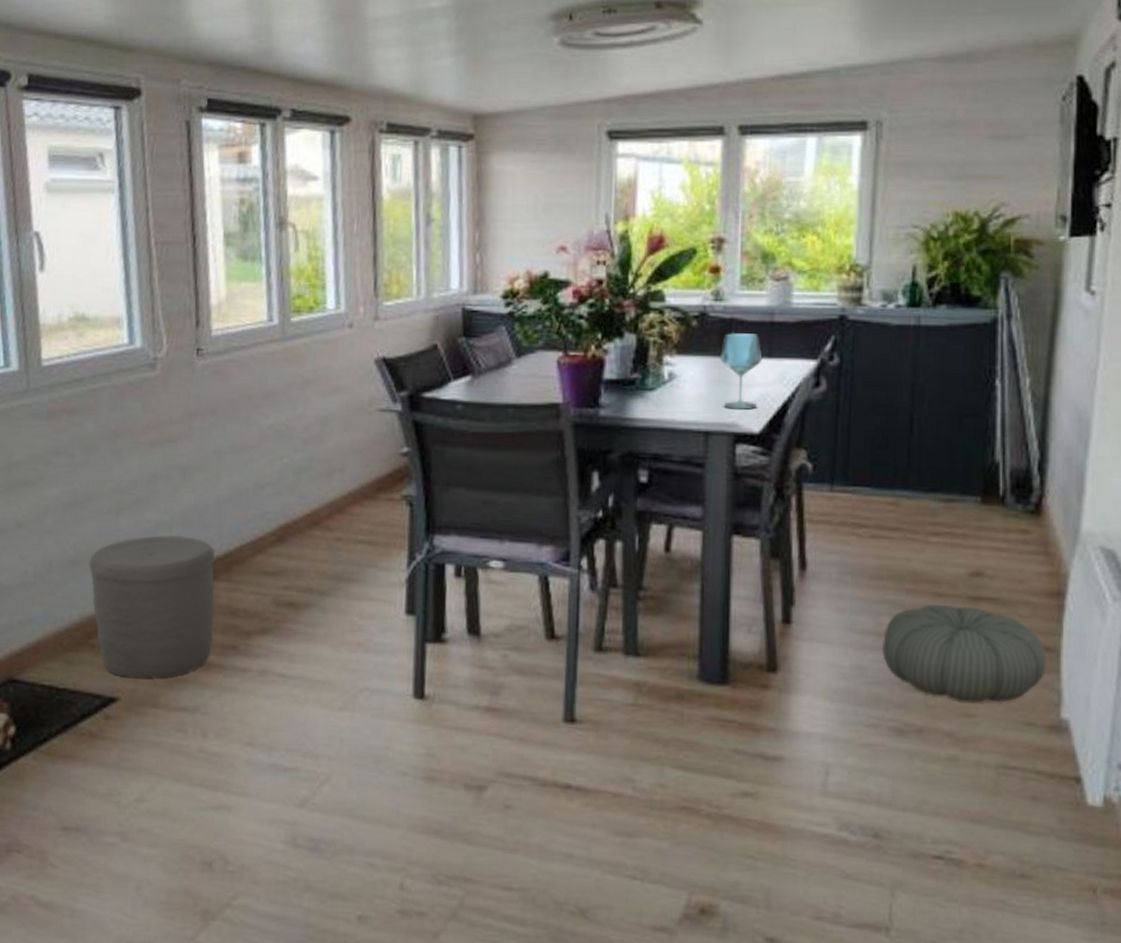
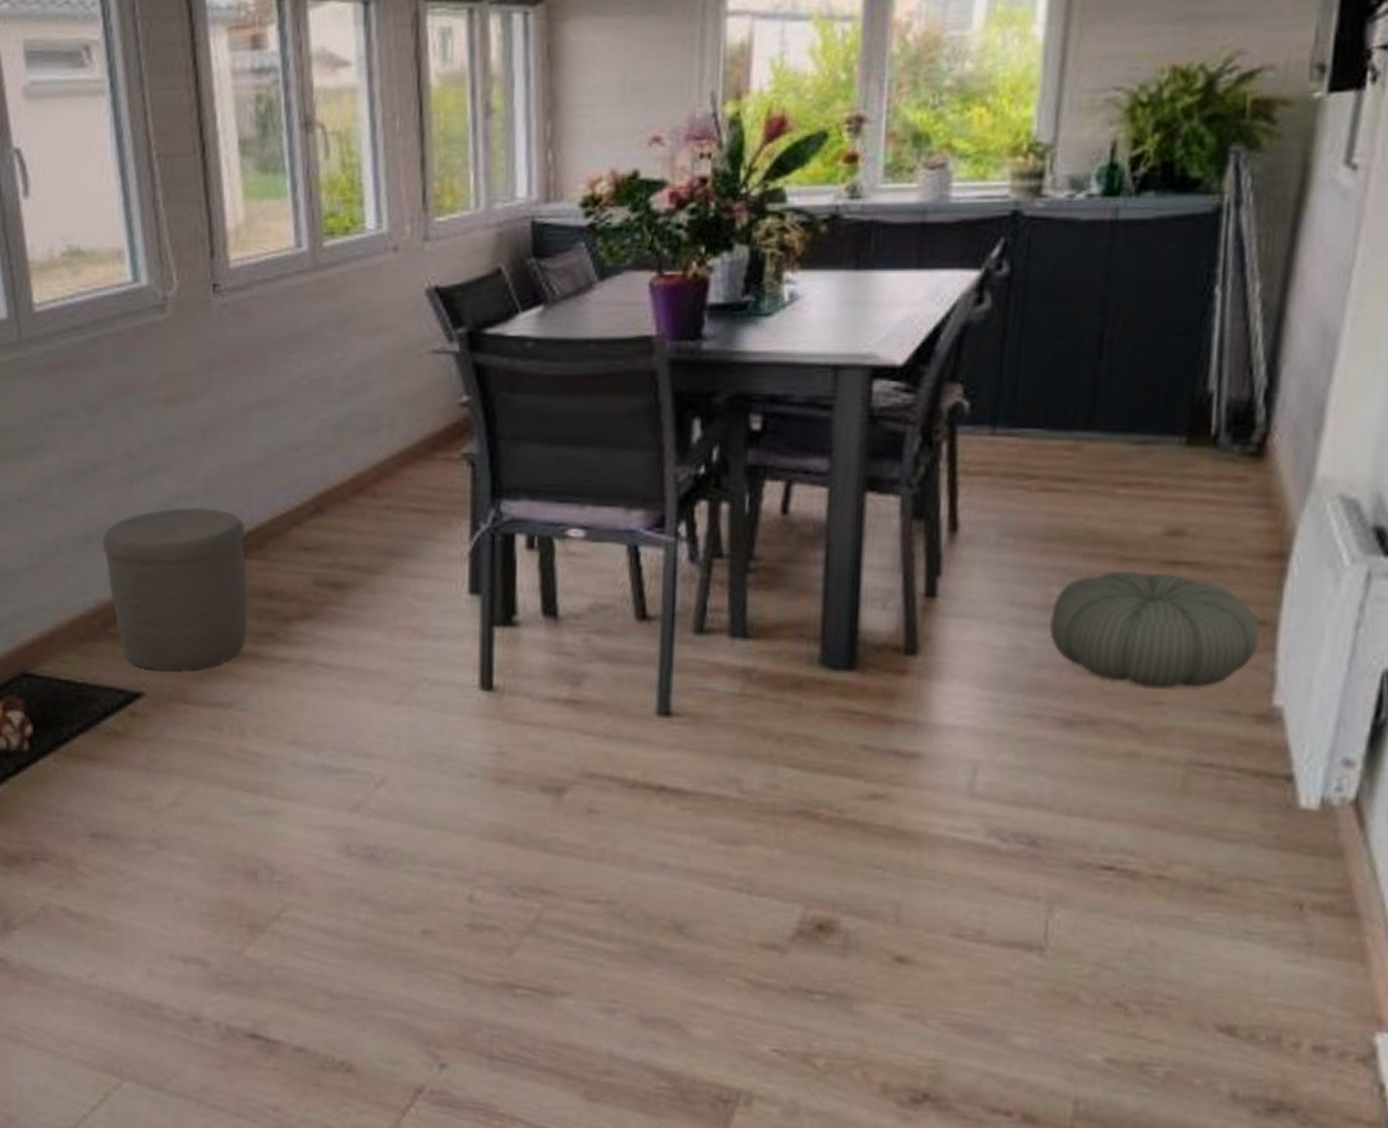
wine glass: present [719,333,763,410] -> none [854,239,910,336]

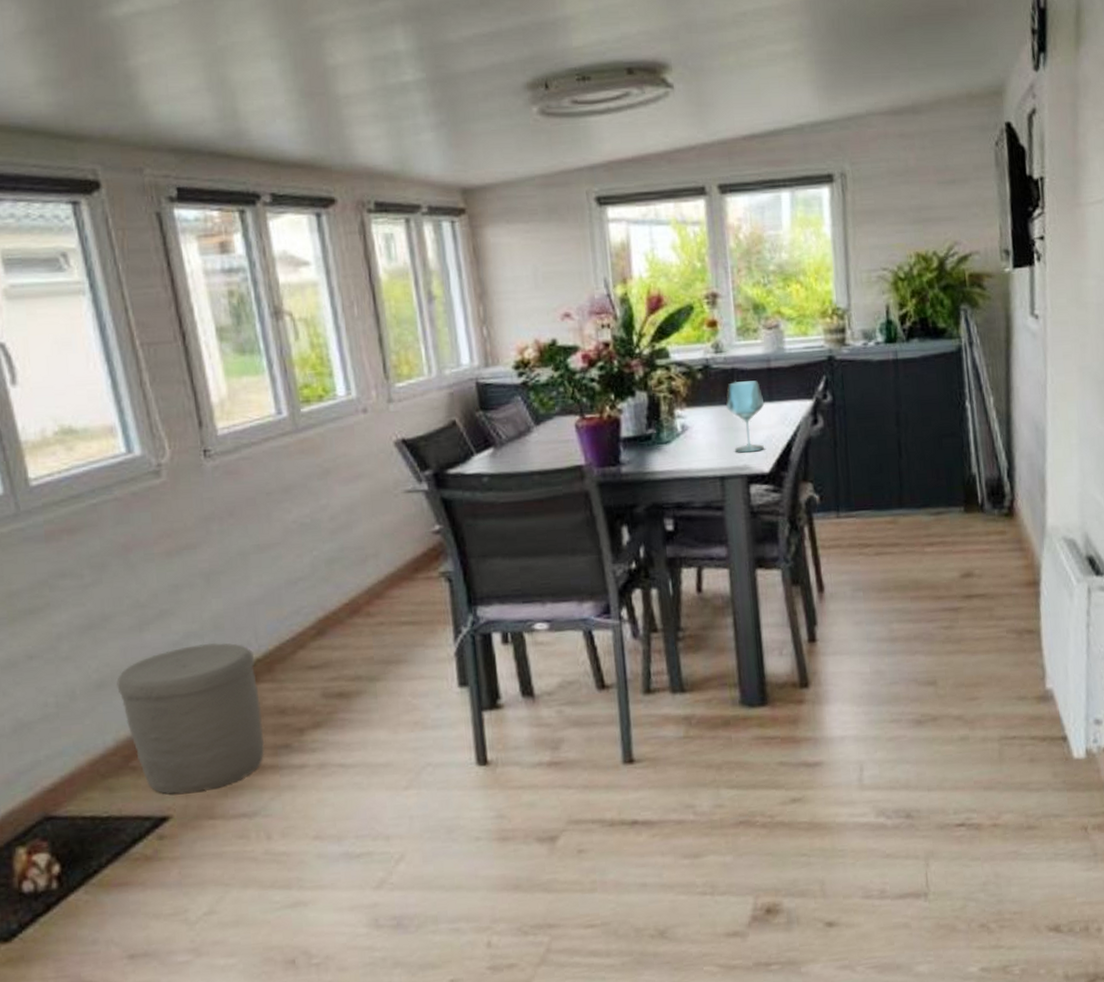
wine glass: none [854,239,910,336] -> present [725,380,765,453]
pouf: present [1048,571,1259,688] -> none [895,604,1031,688]

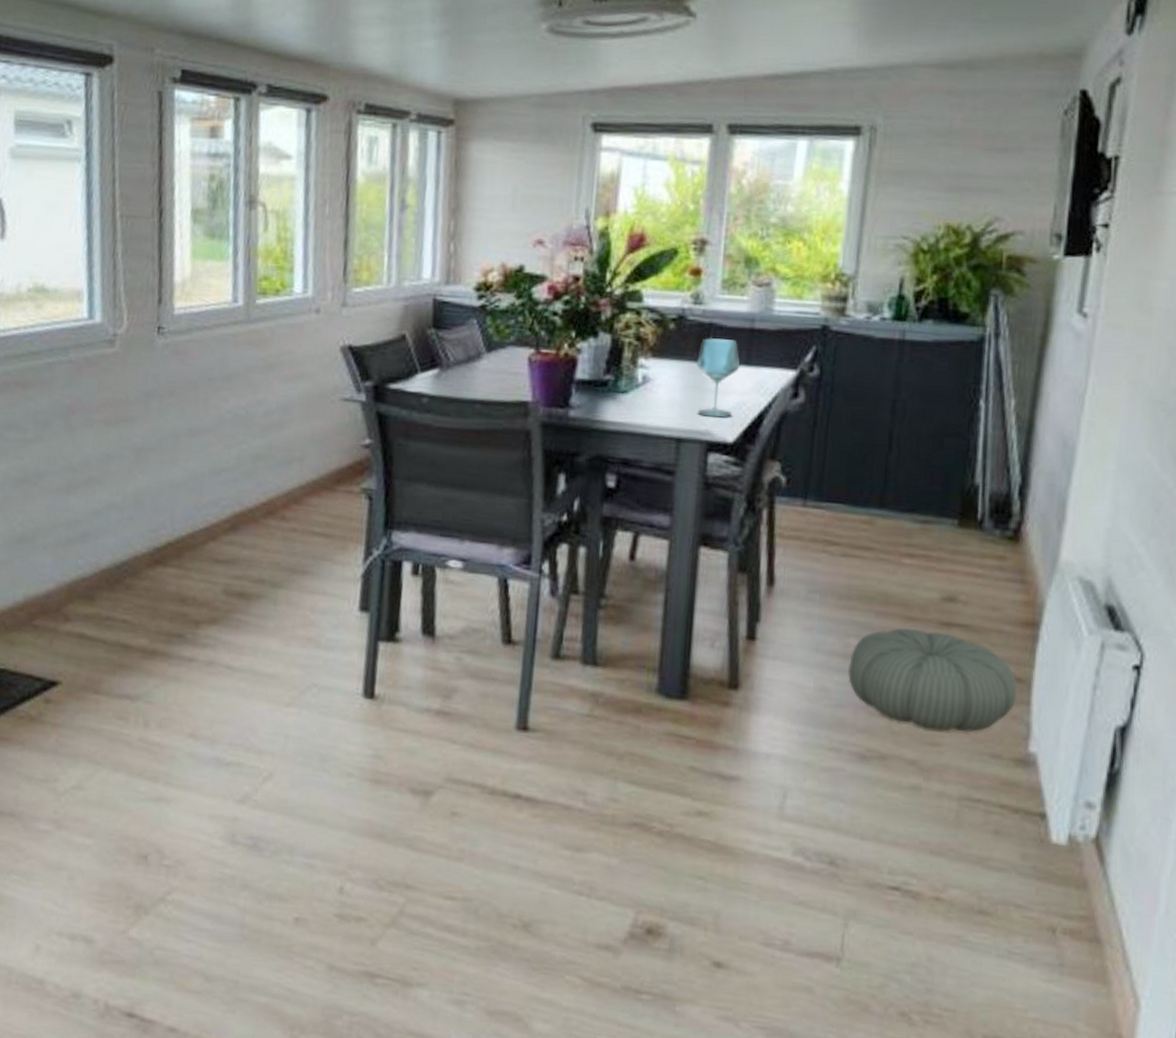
basket: present [116,643,265,794] -> none [36,517,167,663]
pouf: none [895,604,1031,688] -> present [847,628,1017,733]

